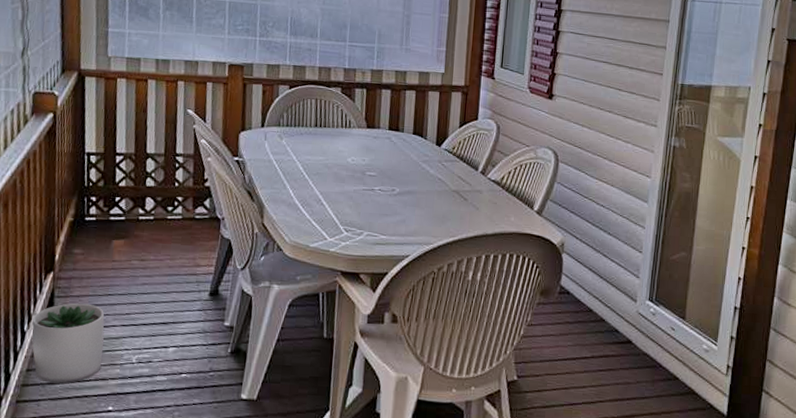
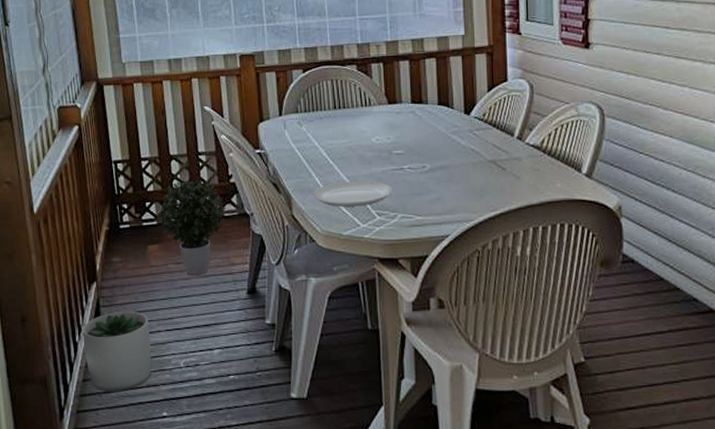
potted plant: none [126,179,198,274] -> present [157,180,227,276]
plate: none [285,196,362,221] -> present [313,181,393,207]

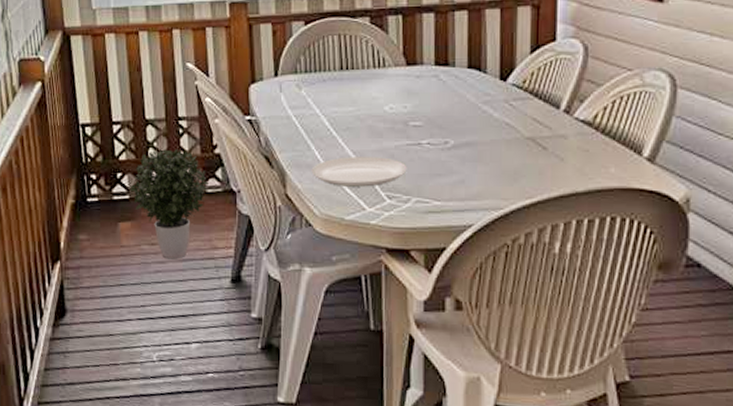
planter: present [82,311,152,392] -> none [44,295,121,384]

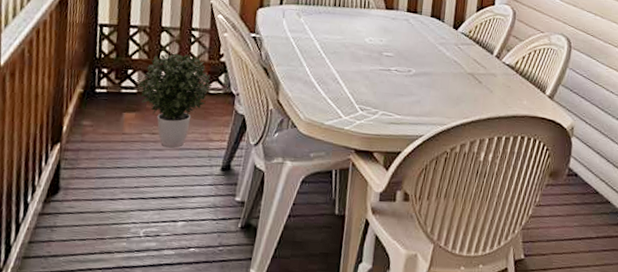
plate: present [311,157,407,187] -> none [301,74,378,100]

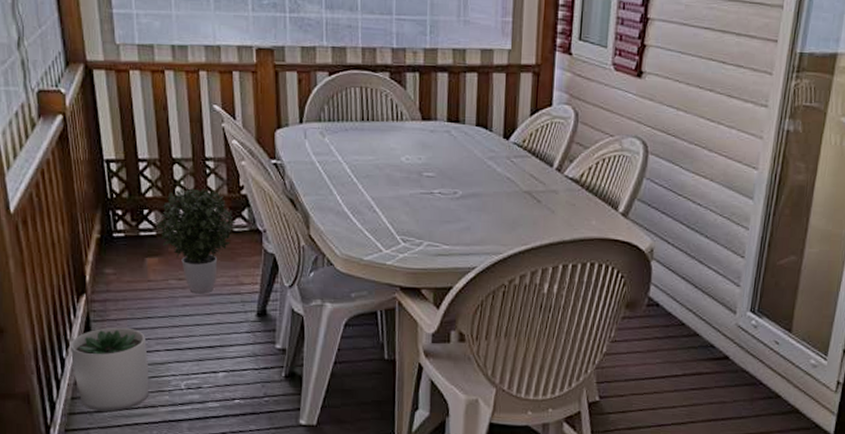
planter: none [35,175,113,257] -> present [69,327,149,412]

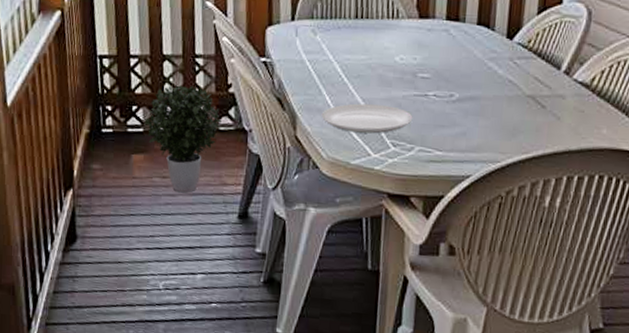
planter: present [69,327,149,412] -> none [55,223,129,308]
plate: none [333,202,420,231] -> present [321,103,413,134]

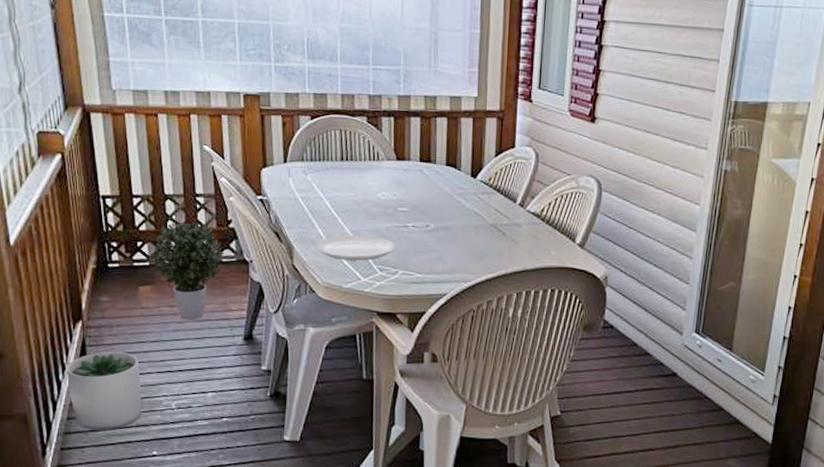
planter: none [55,223,129,308] -> present [66,351,142,431]

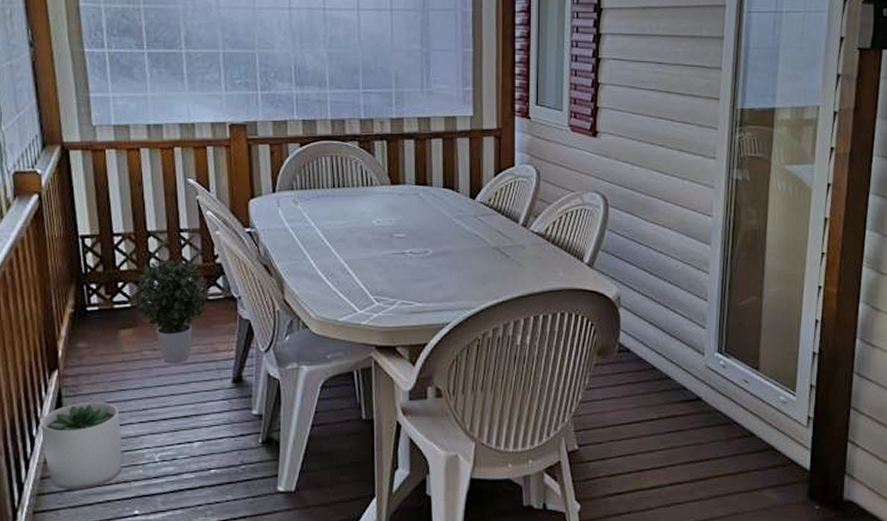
plate: present [315,235,396,261] -> none [307,265,393,291]

